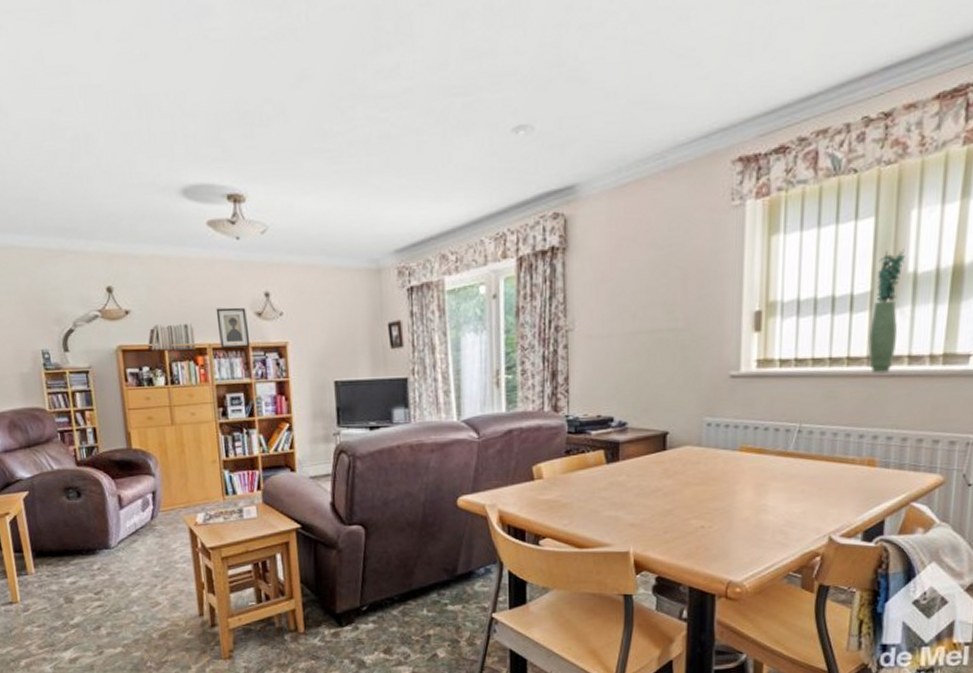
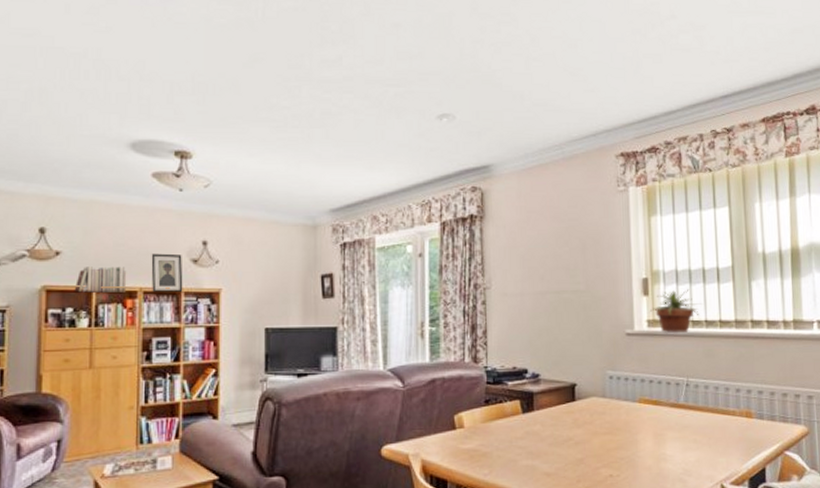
potted plant: none [761,321,828,375] -> present [650,289,703,334]
vase: present [868,249,905,374] -> none [734,233,757,335]

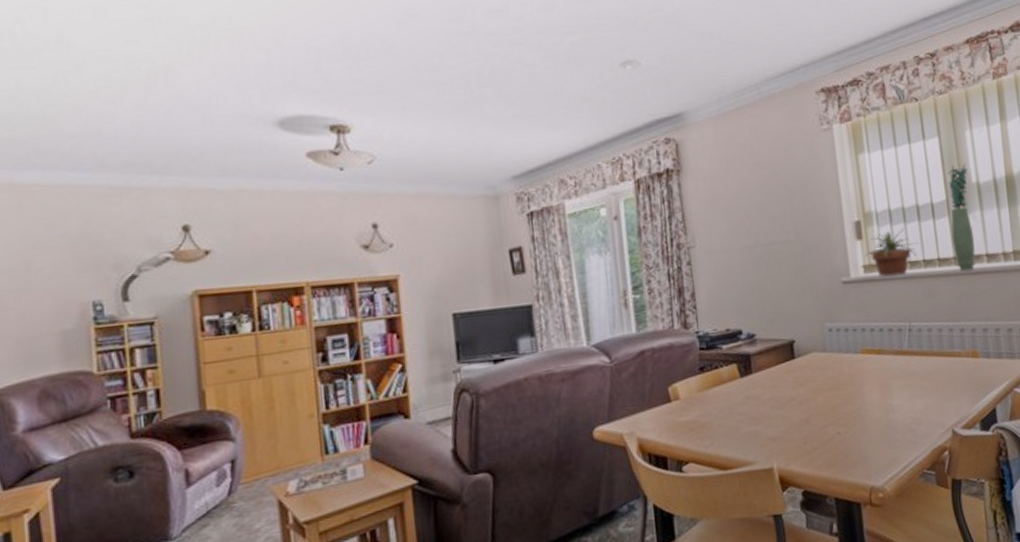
books: present [74,266,127,294] -> none [230,260,292,295]
picture frame: present [151,253,183,293] -> none [315,241,356,287]
vase: none [734,233,757,335] -> present [948,163,976,272]

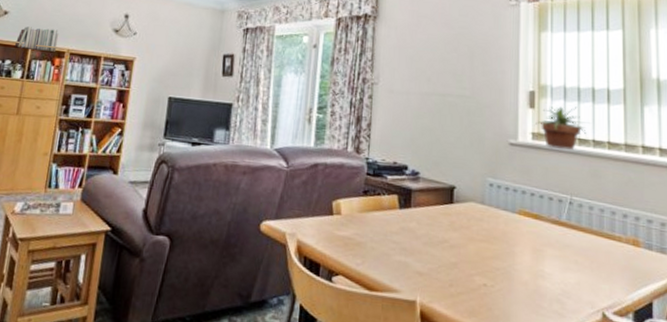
books: none [230,260,292,295] -> present [14,26,59,53]
vase: present [948,163,976,272] -> none [625,58,649,161]

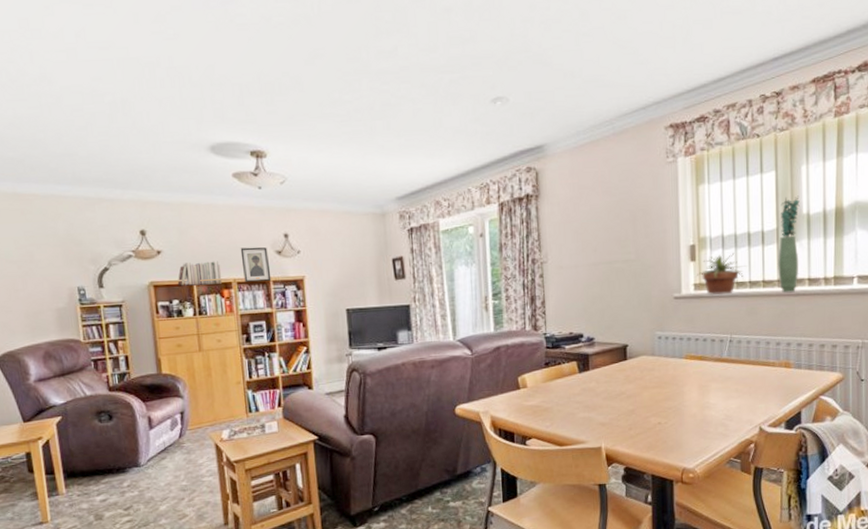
picture frame: none [77,21,106,58] -> present [240,247,272,283]
vase: none [625,58,649,161] -> present [778,195,800,293]

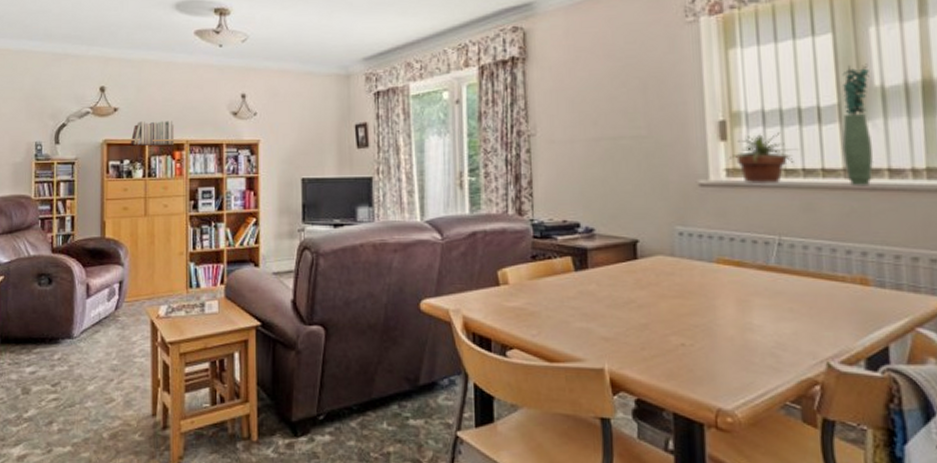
picture frame: present [240,247,272,283] -> none [195,107,225,145]

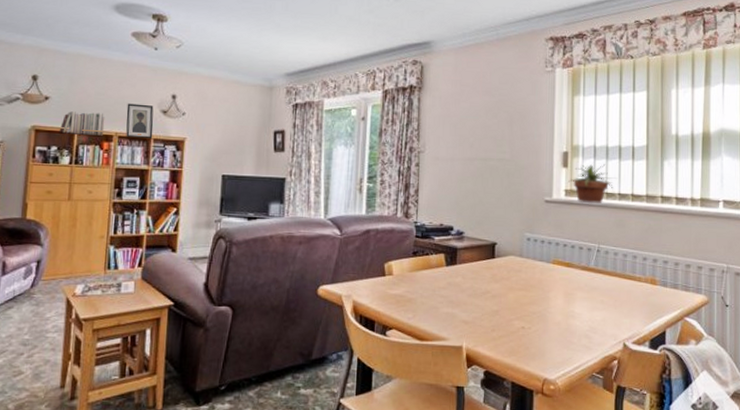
picture frame: none [195,107,225,145] -> present [126,103,154,139]
vase: present [842,63,874,187] -> none [647,117,669,210]

